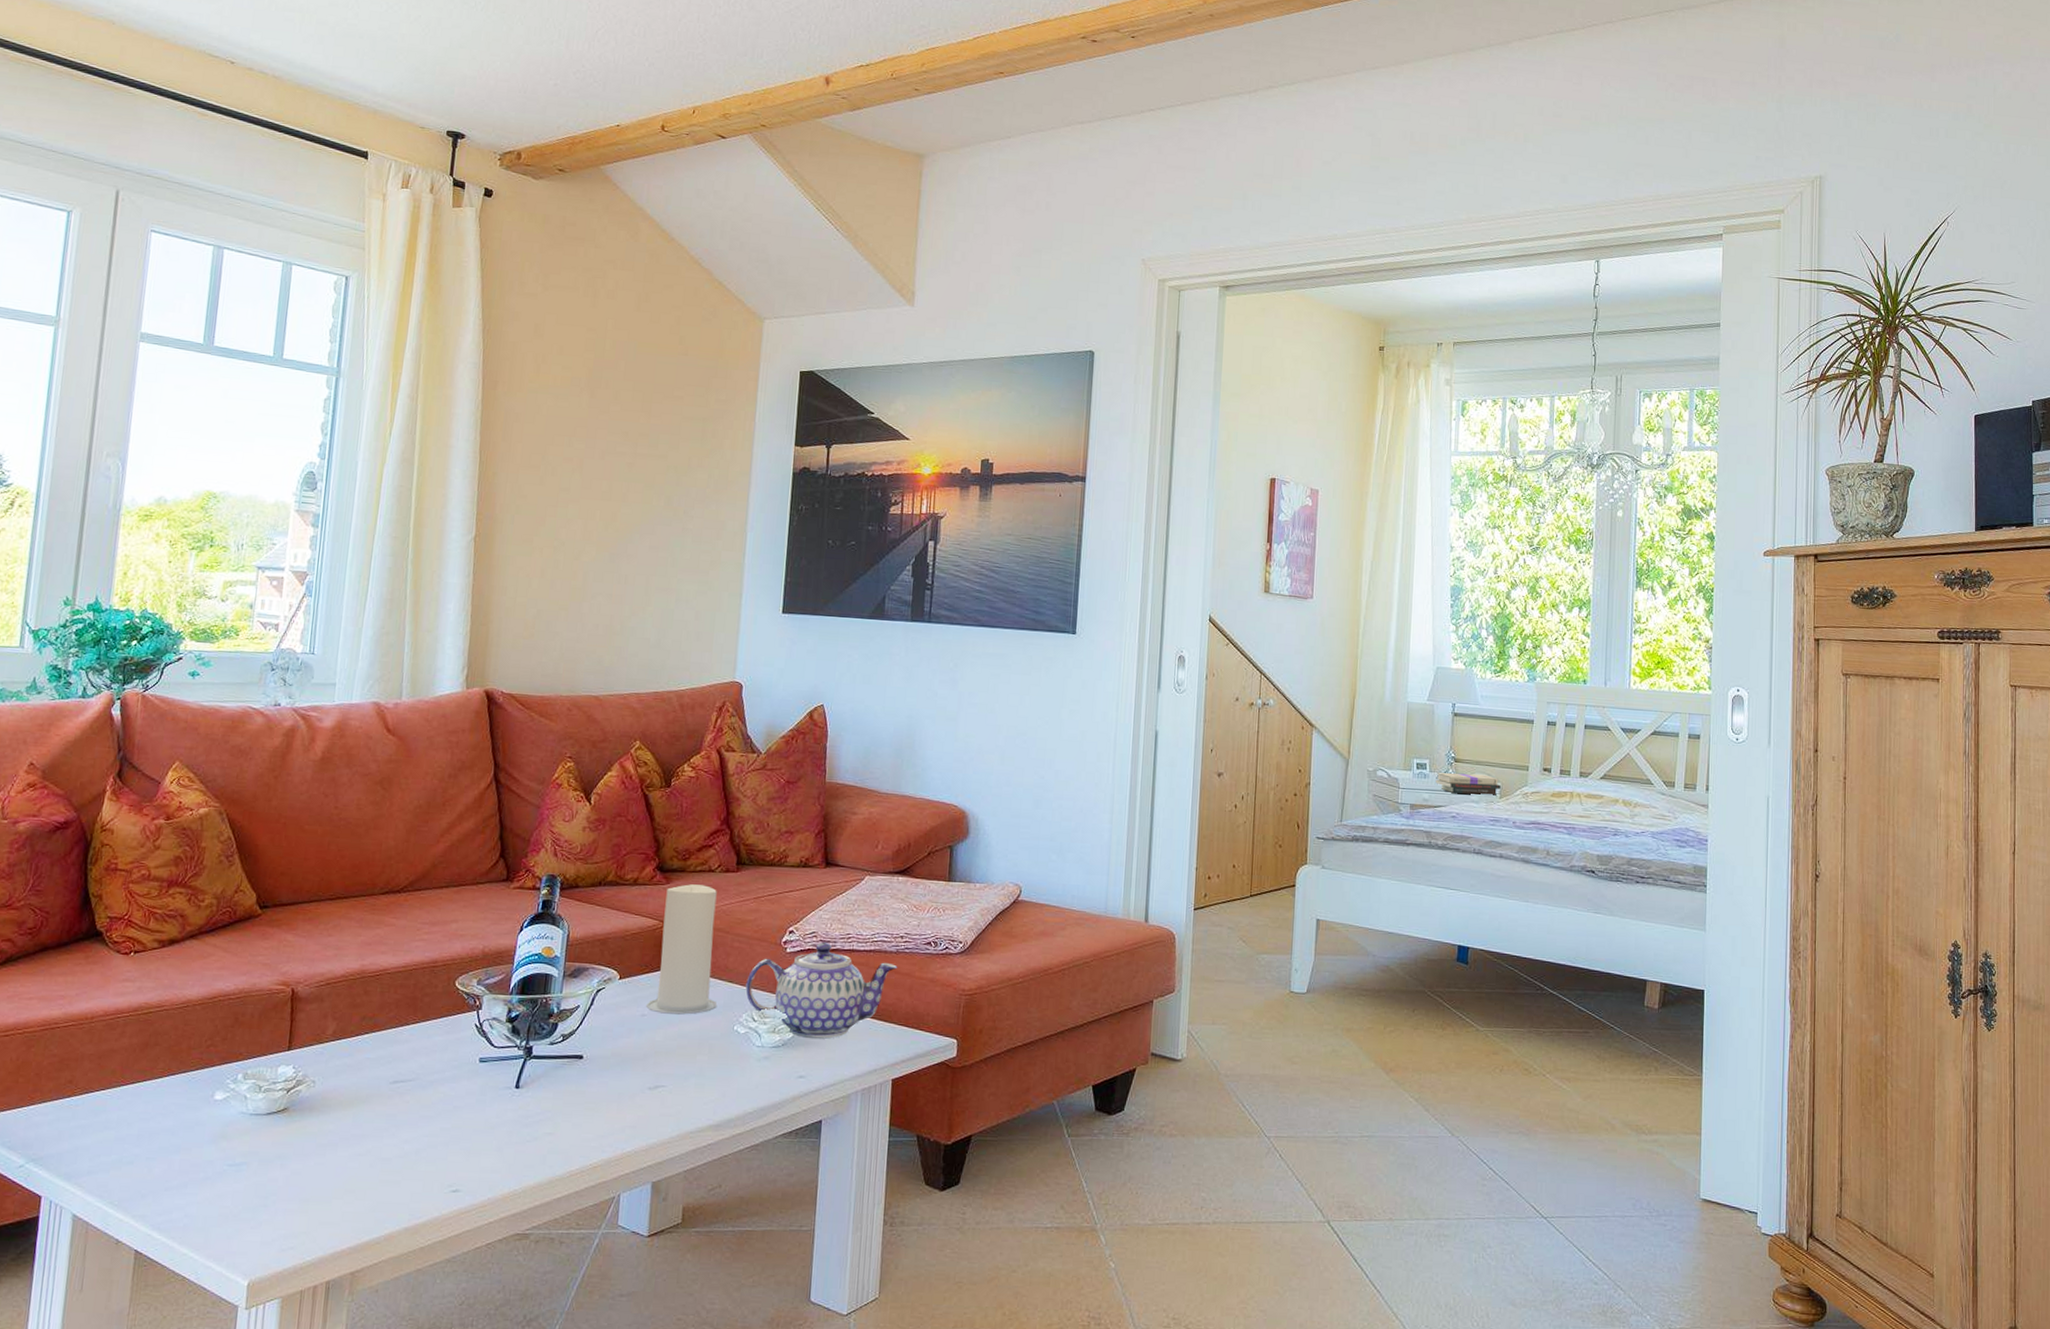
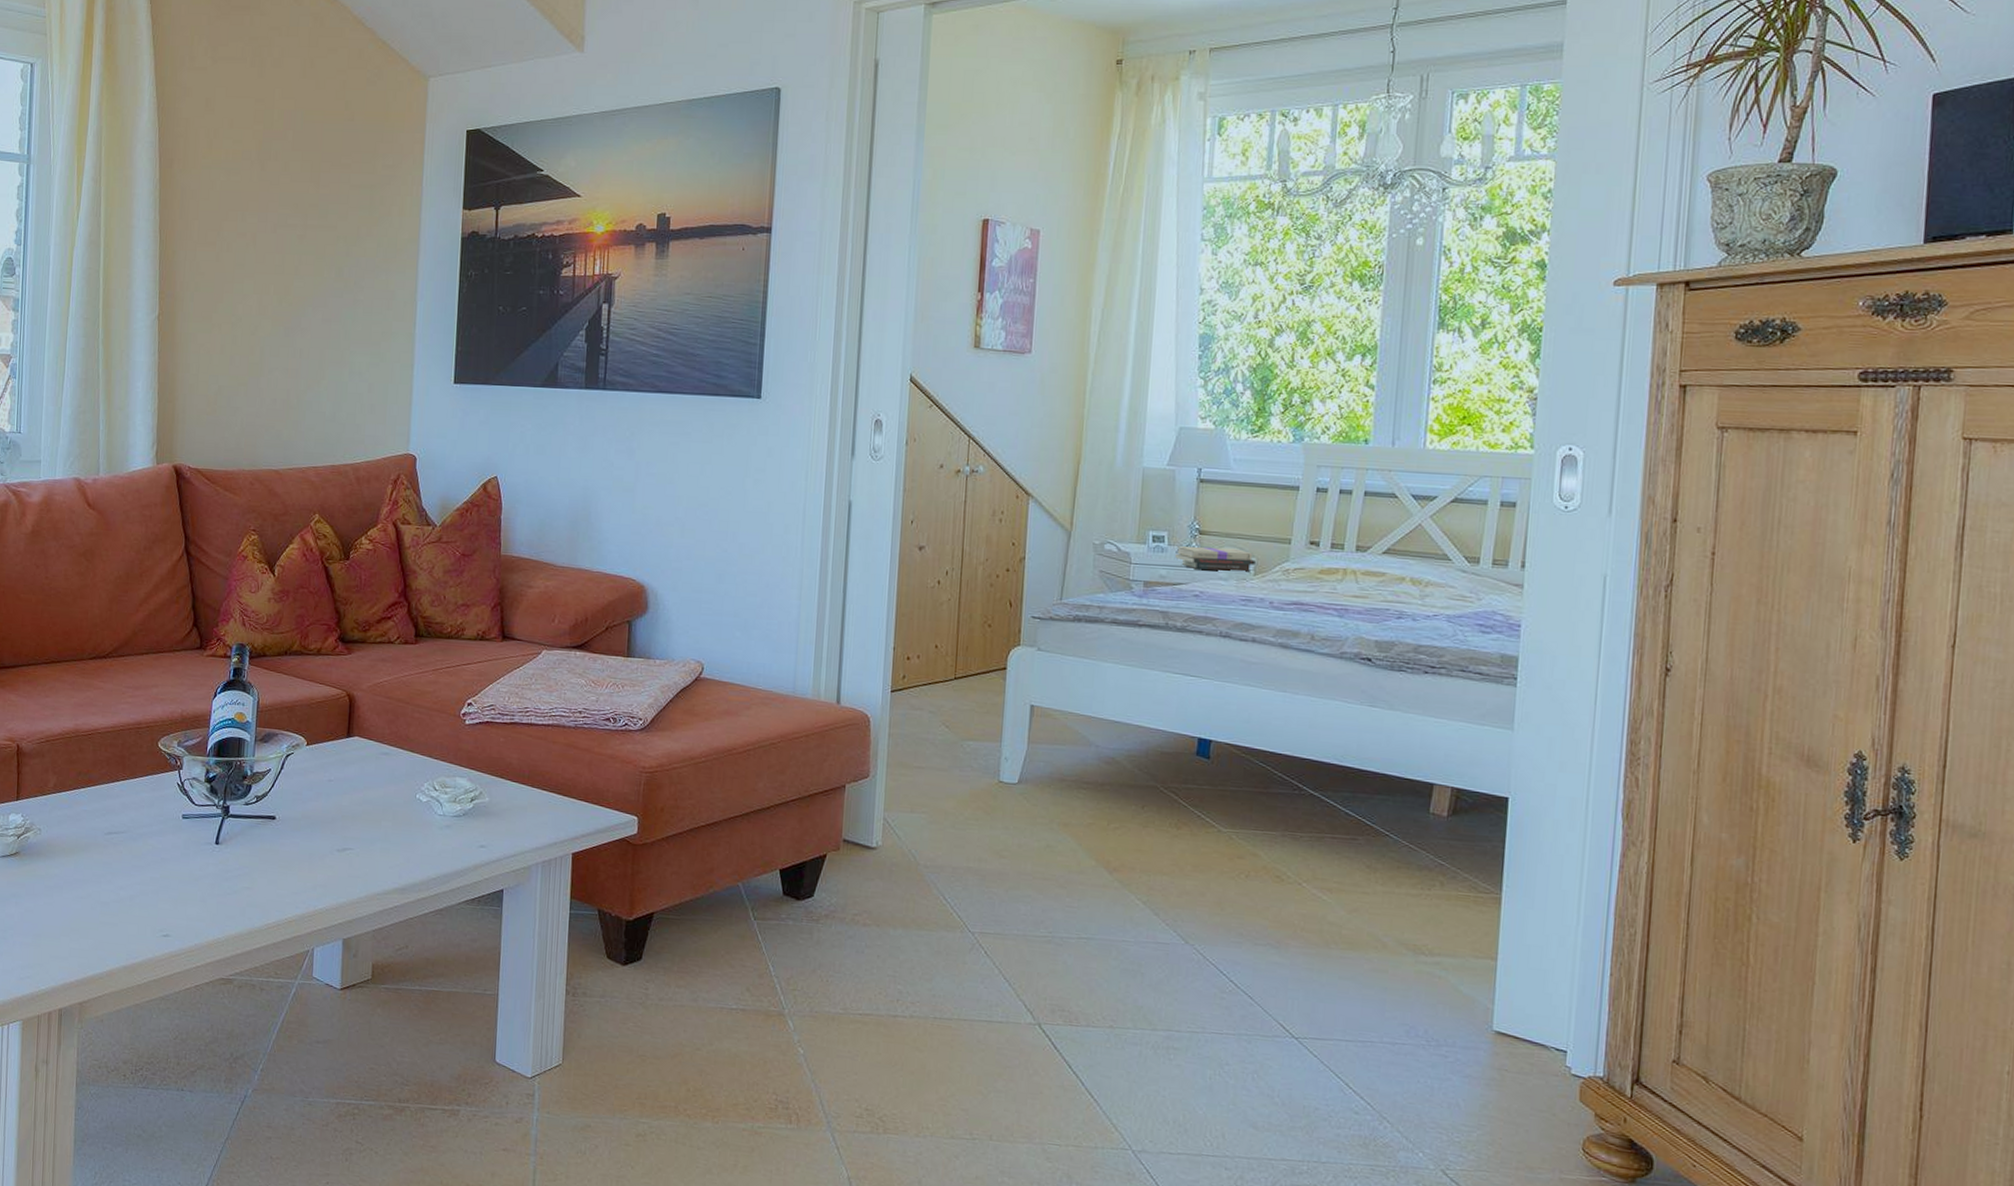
candle: present [645,884,718,1015] -> none [331,655,400,782]
teapot: present [745,942,898,1039] -> none [426,715,577,811]

